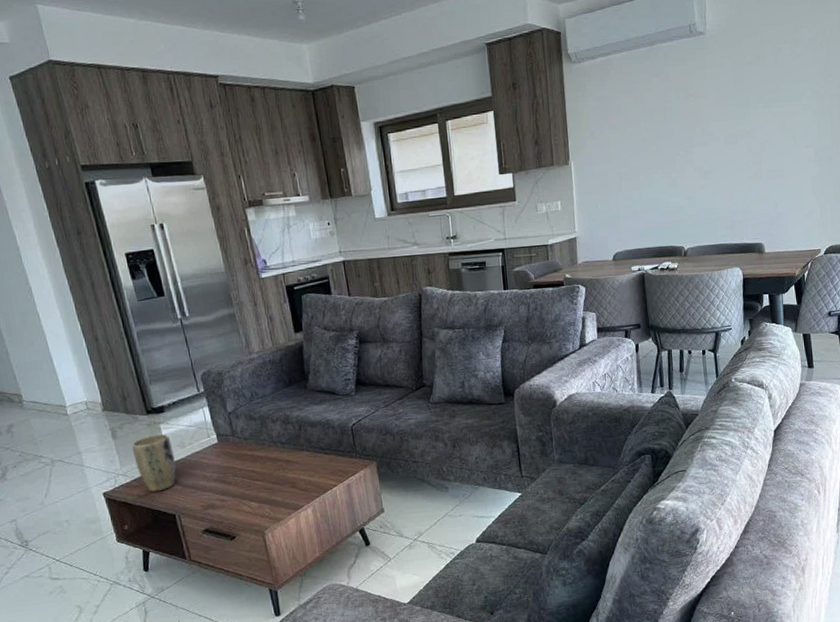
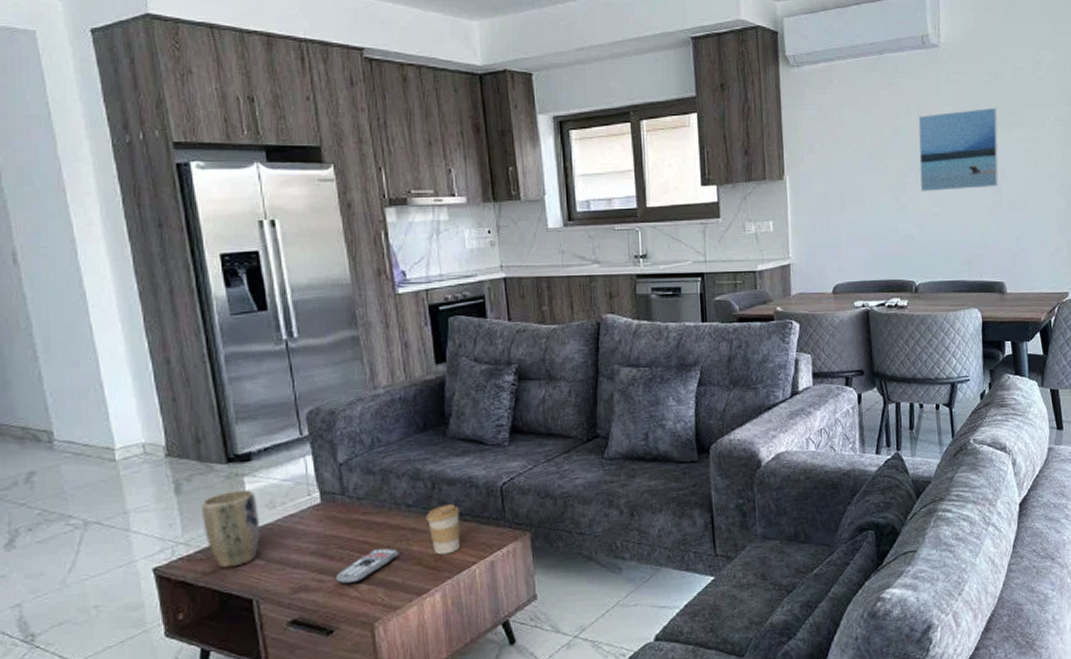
remote control: none [233,475,279,503] -> present [335,548,399,585]
coffee cup: none [296,441,324,480] -> present [426,504,461,555]
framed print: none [686,86,759,168] -> present [918,107,999,192]

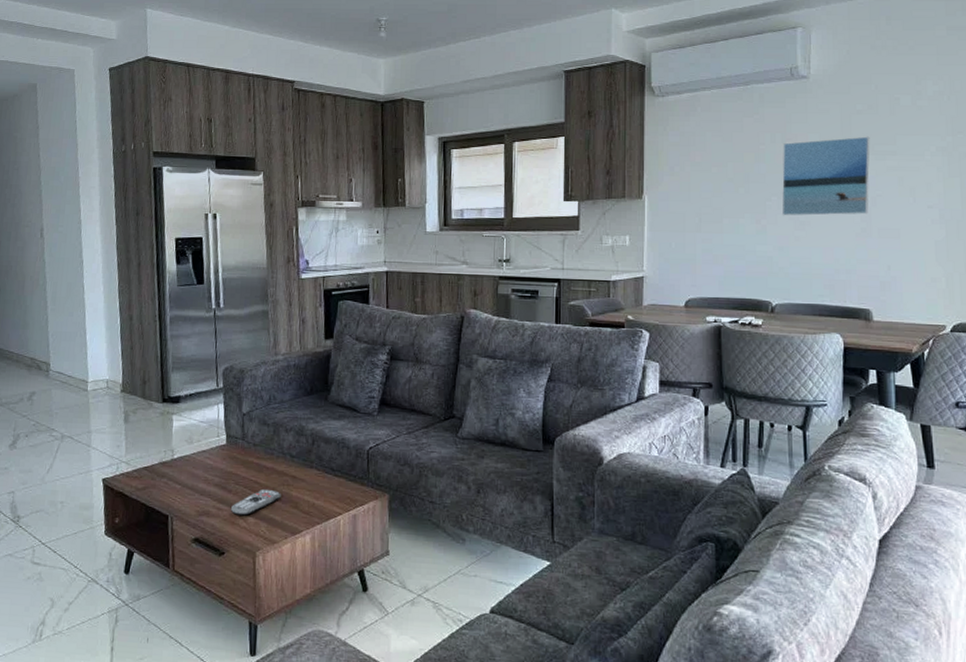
plant pot: present [202,489,260,568] -> none [140,424,181,487]
coffee cup: present [426,504,461,555] -> none [305,459,332,503]

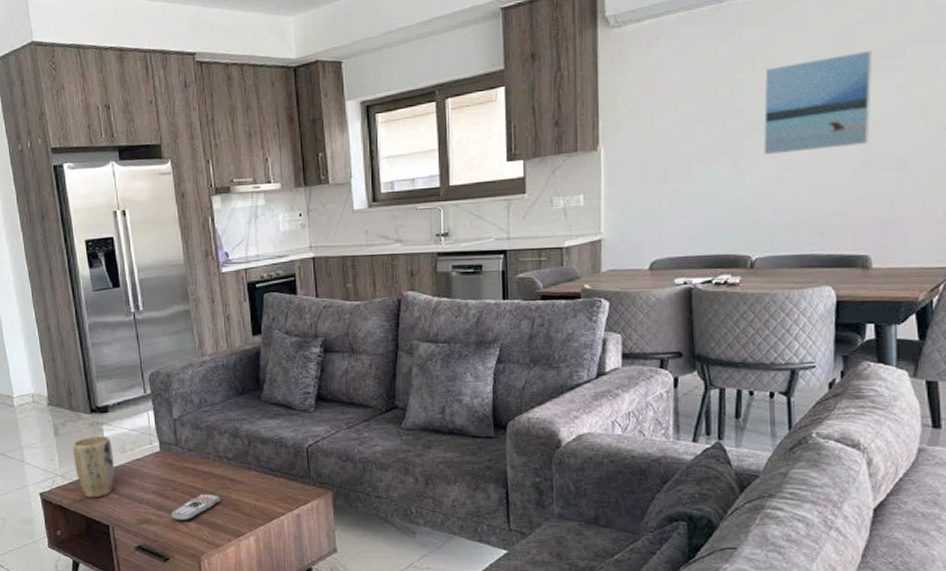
plant pot: none [140,424,181,487] -> present [73,435,114,498]

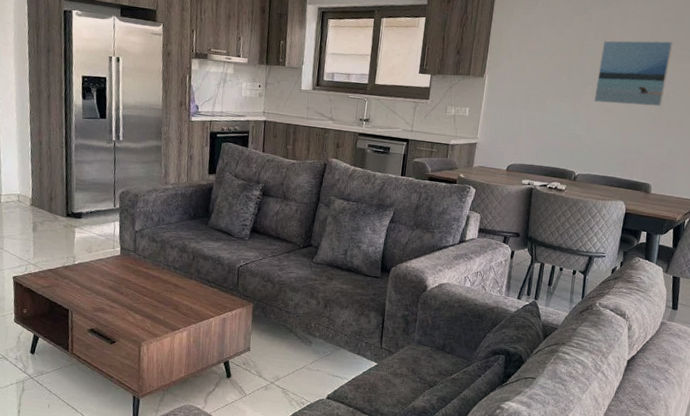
plant pot: present [73,435,114,498] -> none [46,235,81,287]
remote control: present [170,493,221,521] -> none [121,293,165,314]

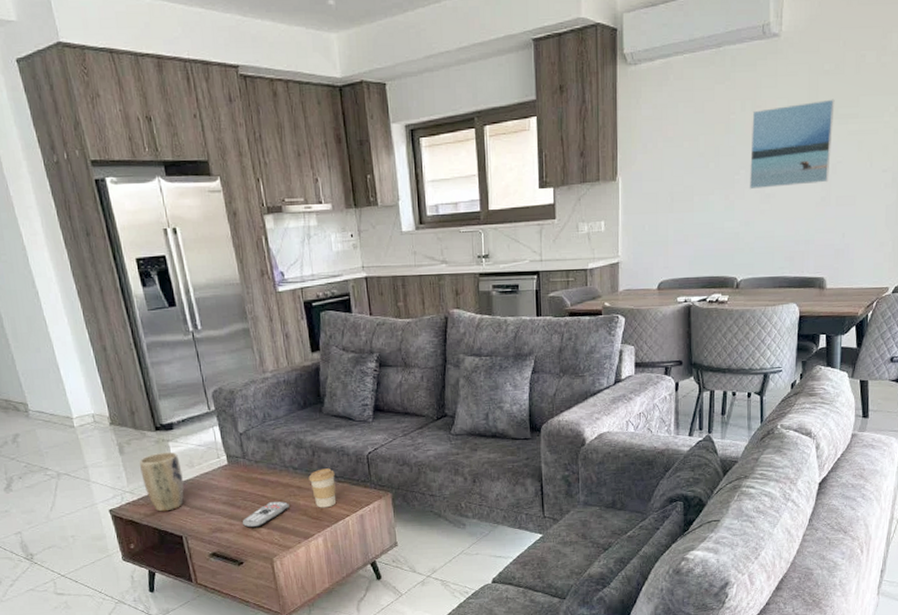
plant pot: none [46,235,81,287] -> present [139,451,184,512]
remote control: none [121,293,165,314] -> present [242,501,290,528]
coffee cup: none [185,272,208,307] -> present [308,468,337,508]

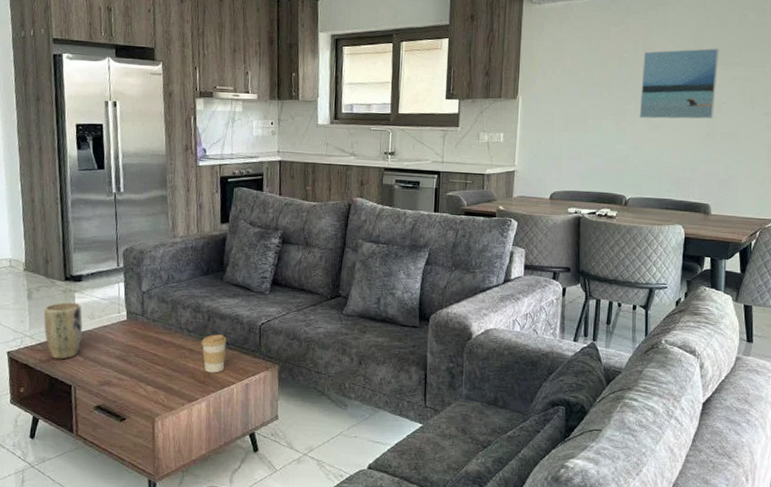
remote control: present [242,501,290,528] -> none [130,360,179,385]

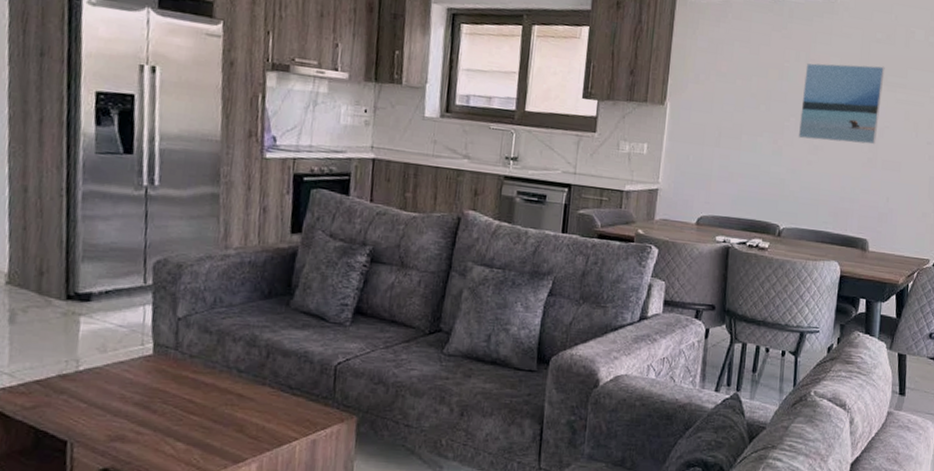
plant pot: present [44,301,83,360] -> none [31,328,89,406]
coffee cup: present [201,334,227,373] -> none [255,375,290,426]

